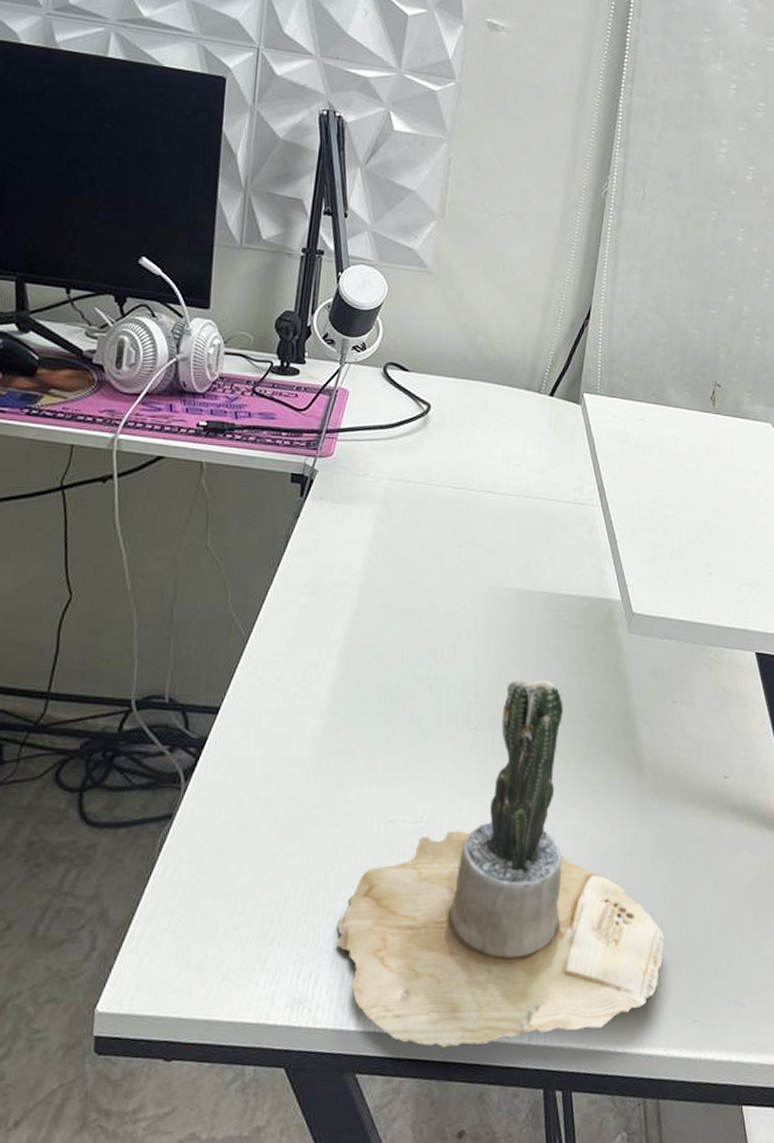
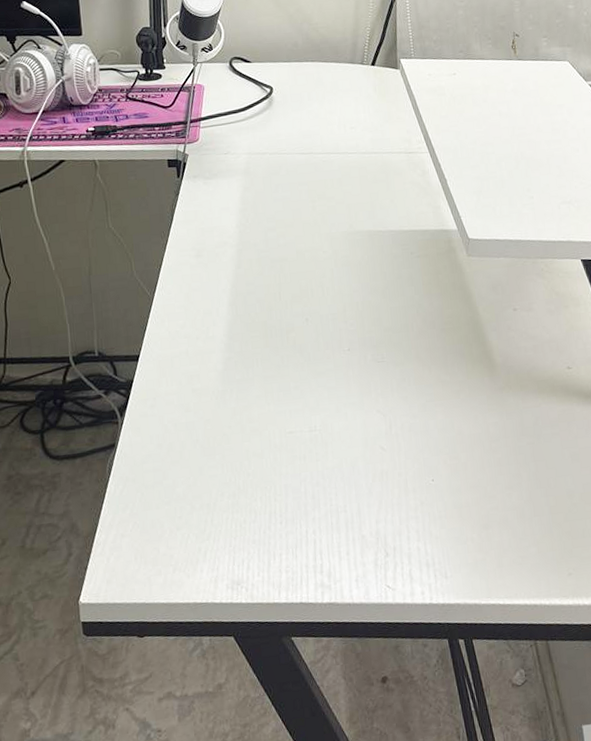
potted cactus: present [335,680,665,1048] -> none [258,303,535,611]

